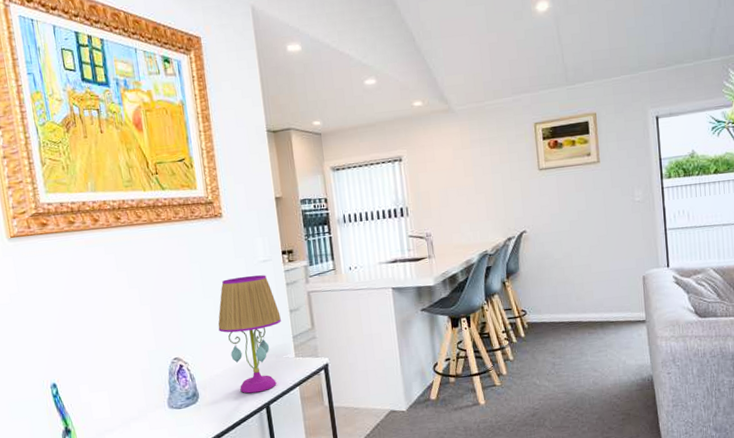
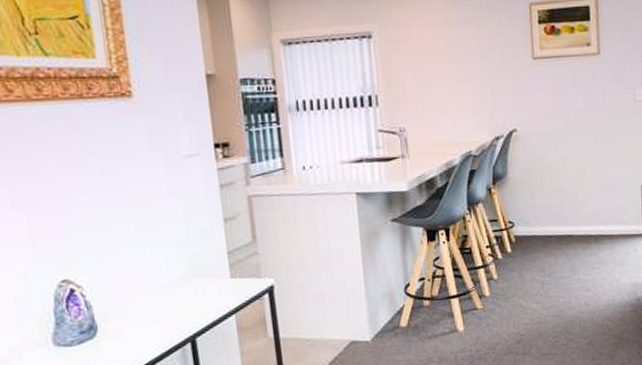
table lamp: present [218,275,281,394] -> none [125,173,212,325]

